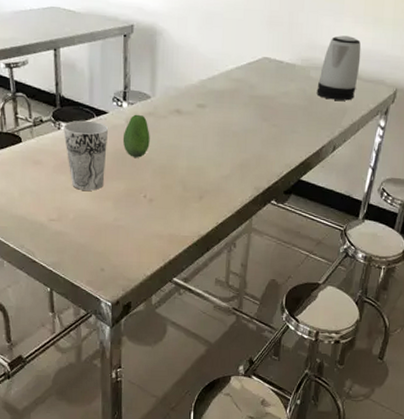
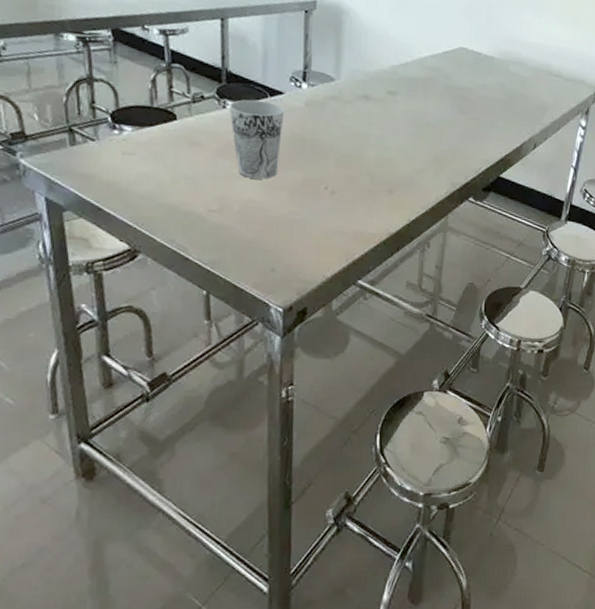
fruit: present [122,114,150,158] -> none [301,97,334,145]
kettle: present [316,35,361,101] -> none [516,32,561,98]

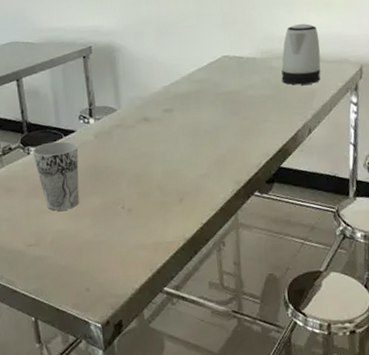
kettle: none [516,32,561,98] -> present [281,24,321,85]

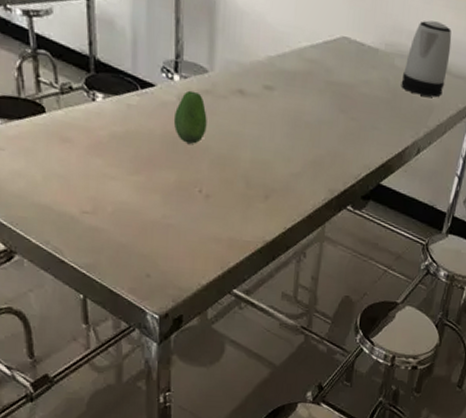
cup: present [32,141,79,211] -> none [98,91,157,180]
fruit: none [93,128,122,171] -> present [173,90,207,144]

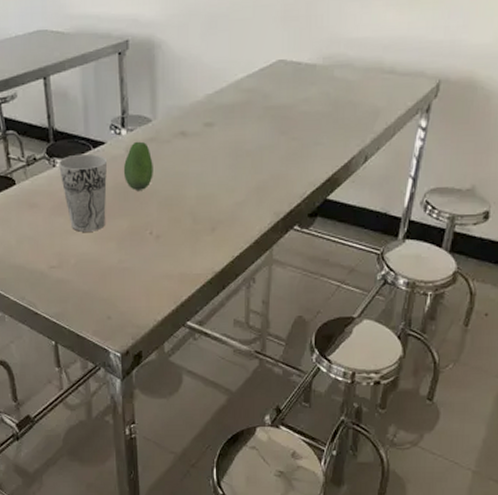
cup: none [98,91,157,180] -> present [57,153,108,232]
kettle: present [401,20,452,98] -> none [342,23,395,102]

